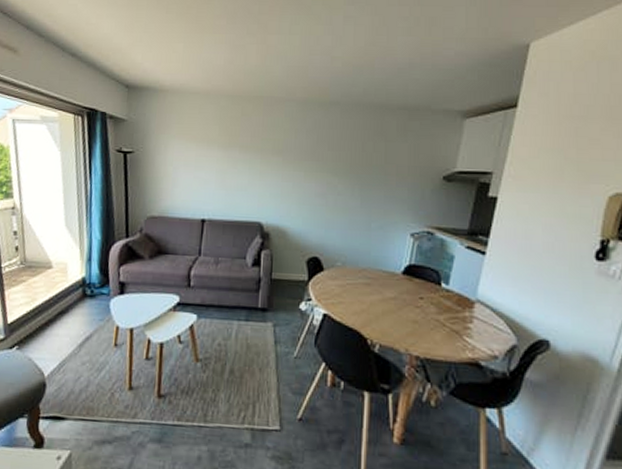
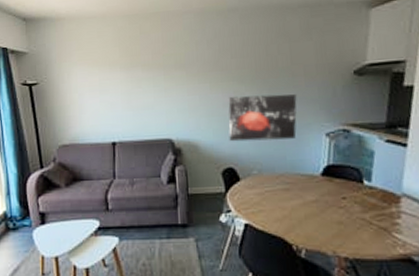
wall art: none [317,187,387,235] -> present [228,94,297,142]

